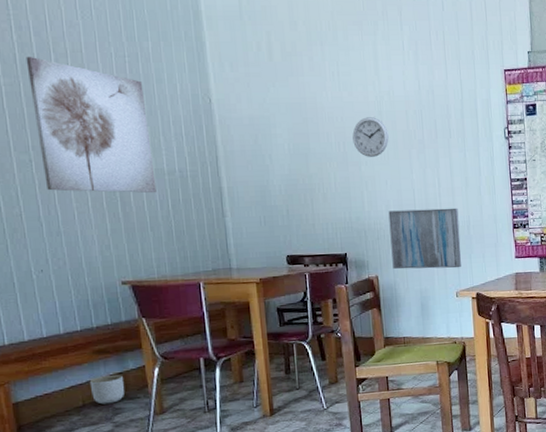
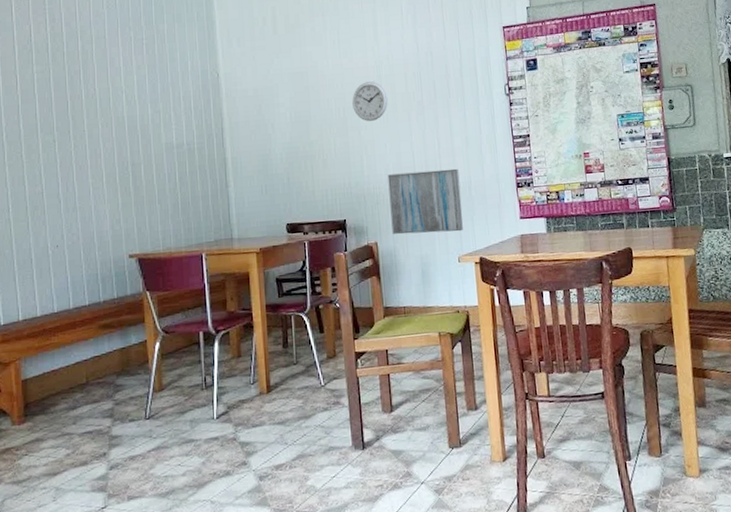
wall art: present [26,56,157,194] -> none [56,44,165,169]
planter: present [89,375,125,405] -> none [94,350,127,381]

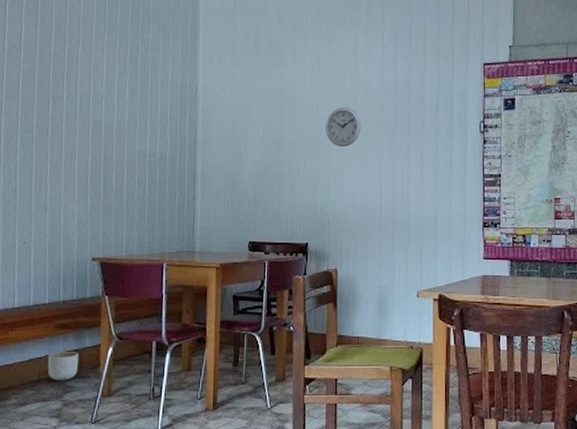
planter: none [94,350,127,381] -> present [47,352,79,381]
wall art: present [387,168,463,235] -> none [353,202,426,266]

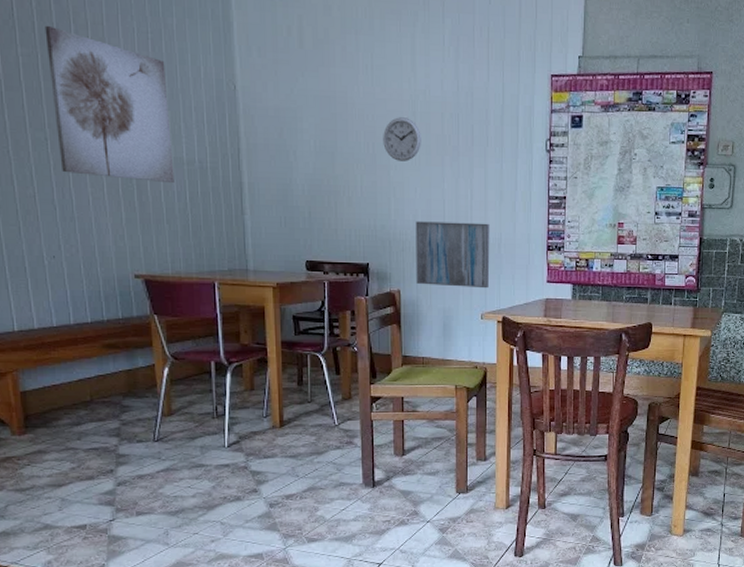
wall art: none [41,45,139,174] -> present [44,25,175,184]
planter: present [47,352,79,381] -> none [98,372,134,401]
wall art: none [353,202,426,266] -> present [415,221,490,289]

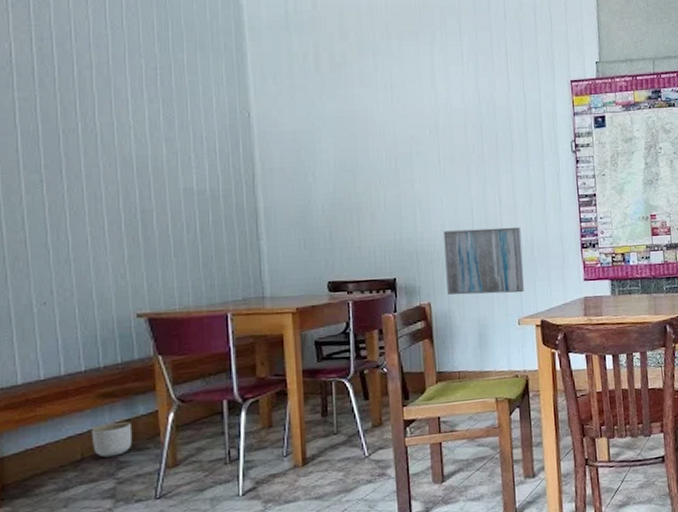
wall art: present [44,25,175,184] -> none [45,68,183,215]
planter: none [98,372,134,401] -> present [91,422,133,458]
wall clock: present [383,117,421,161] -> none [405,131,445,173]

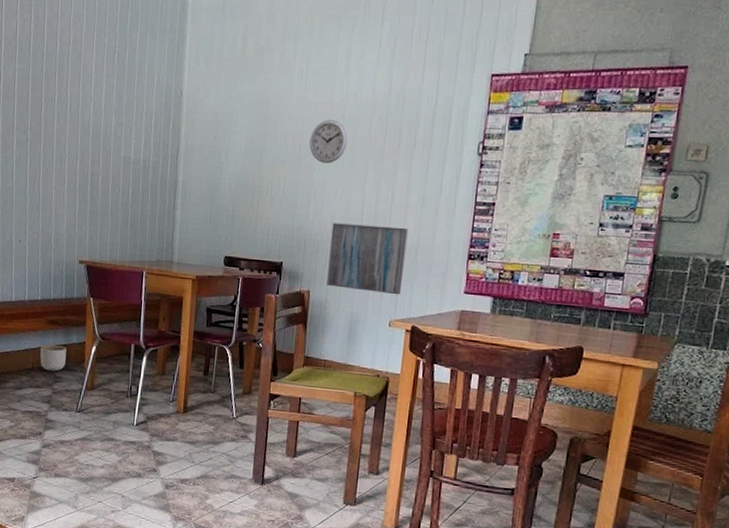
wall clock: none [405,131,445,173] -> present [309,120,348,163]

